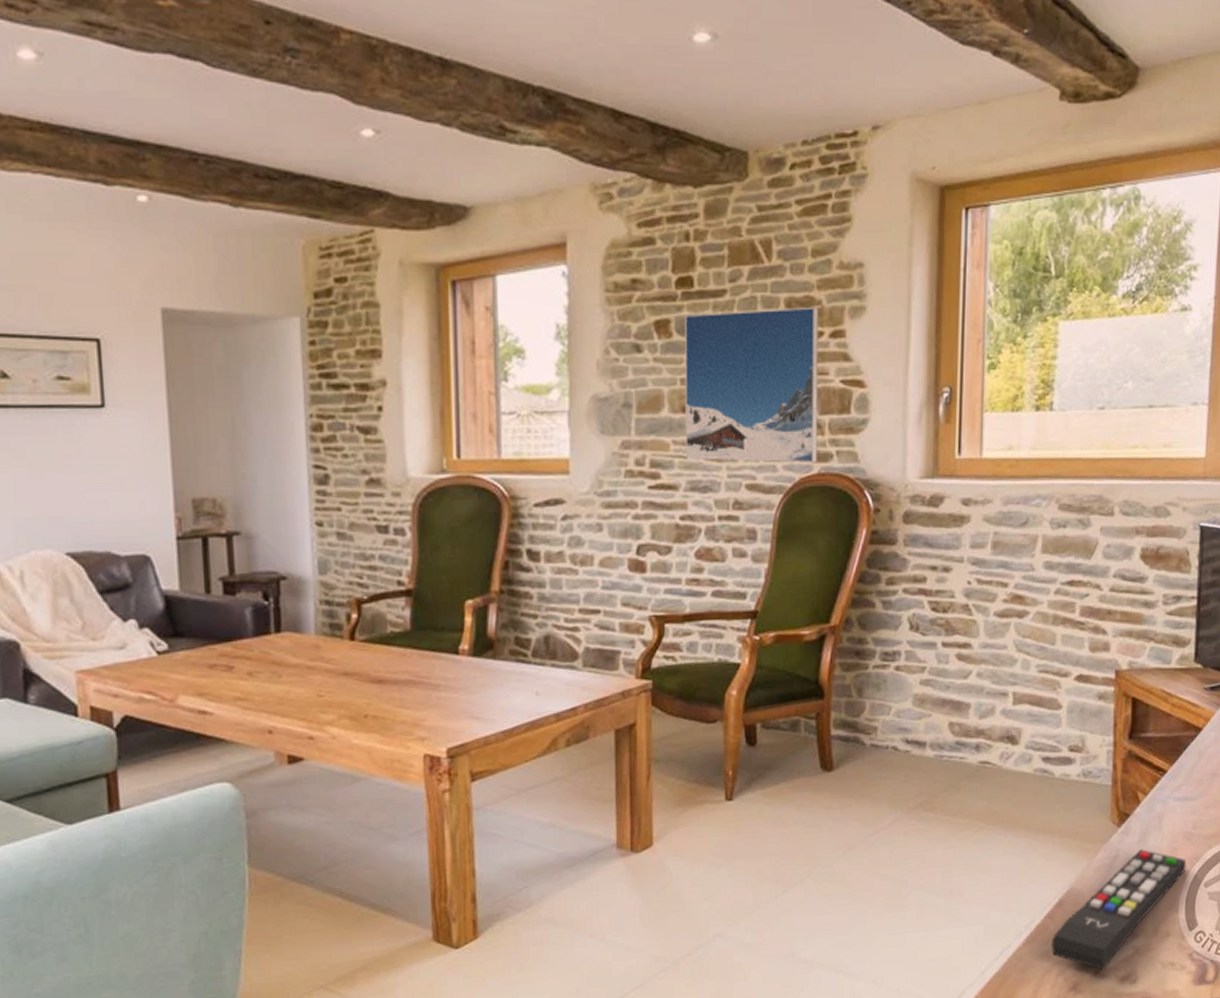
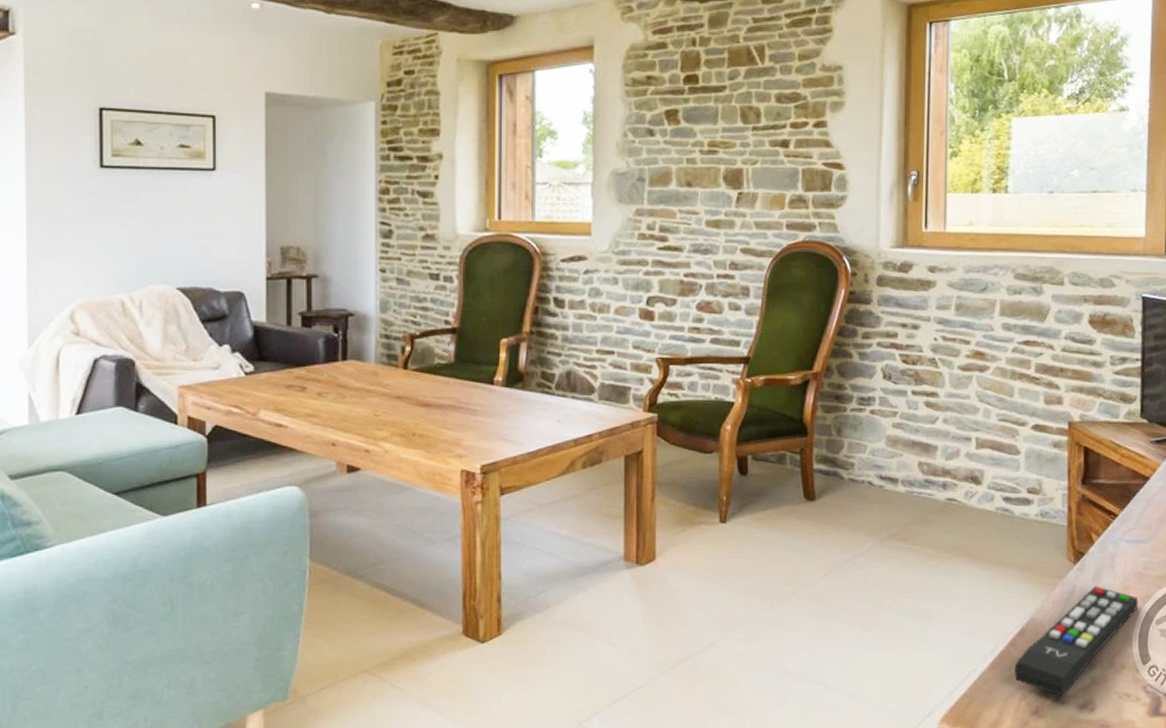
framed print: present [685,306,819,464] -> none [690,101,804,232]

